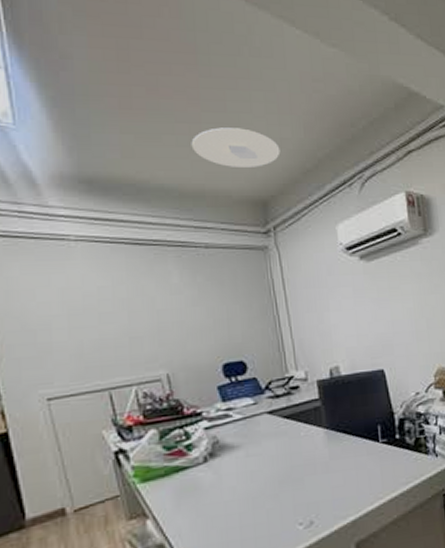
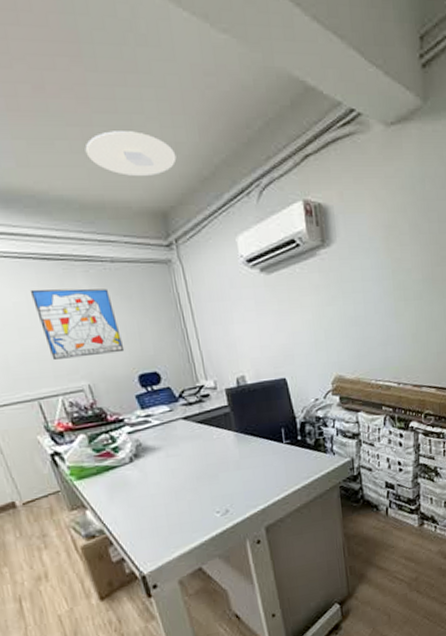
wall art: none [117,273,211,346] -> present [30,288,125,360]

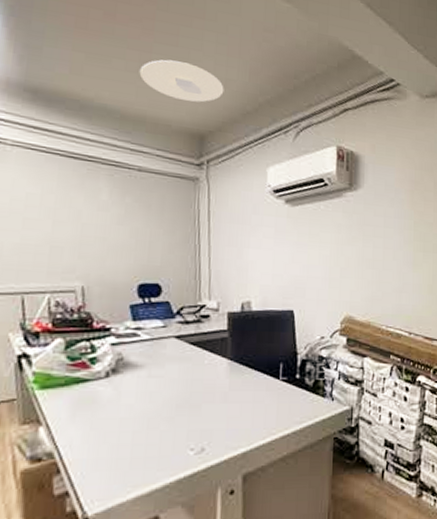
wall art: present [30,288,125,360] -> none [47,183,131,259]

